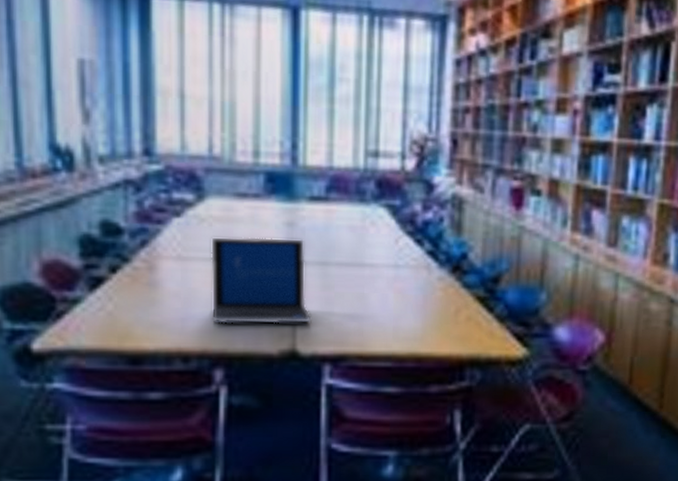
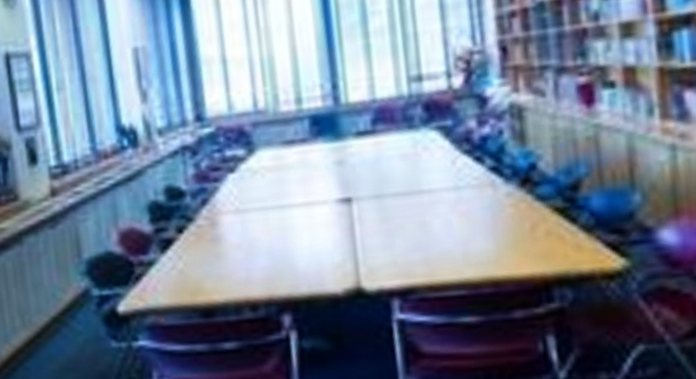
laptop: present [211,236,312,324] -> none [266,175,373,270]

